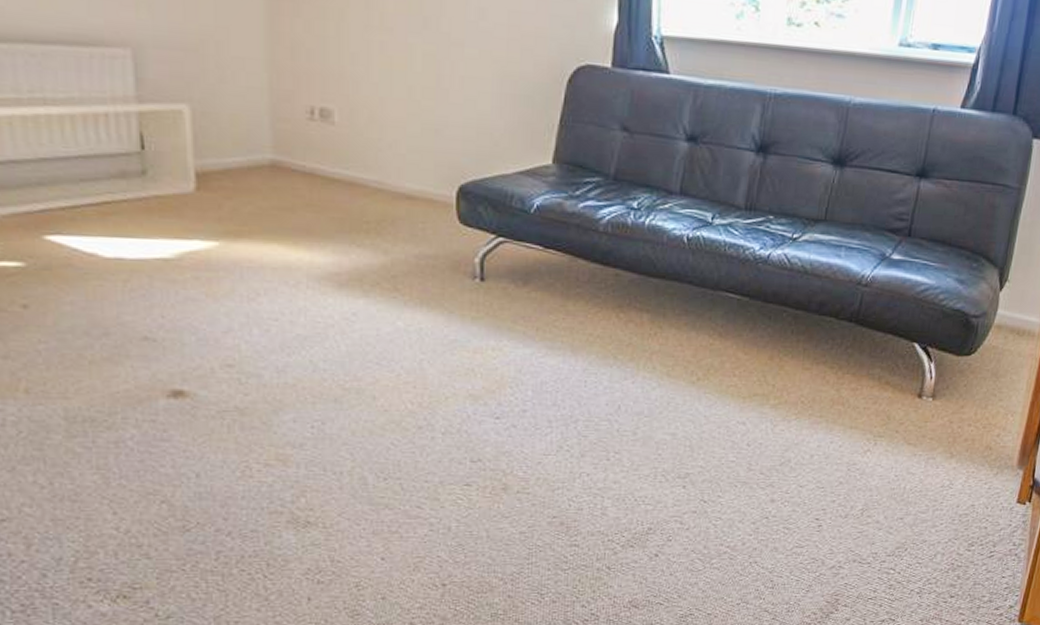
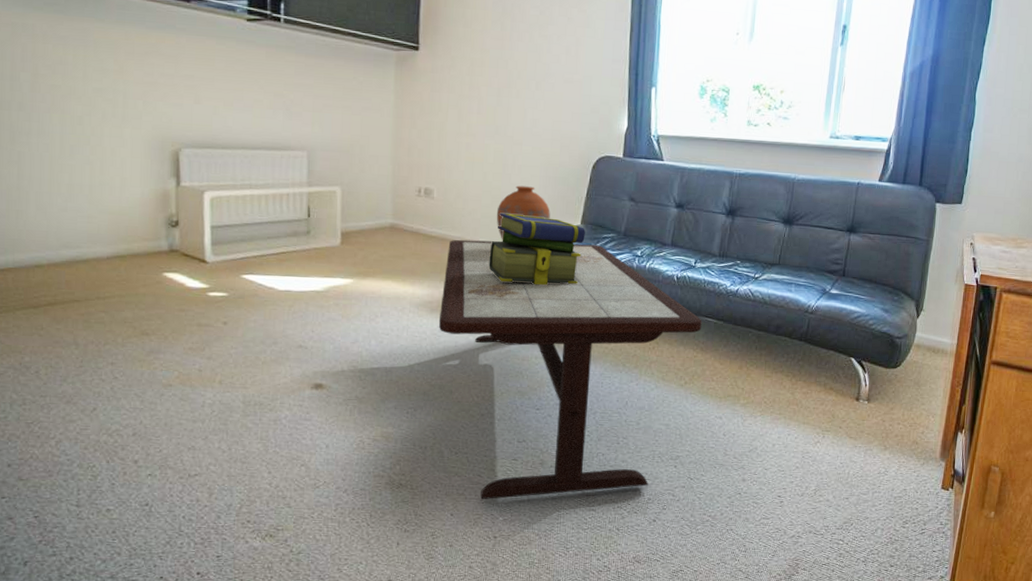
coffee table: none [350,184,721,537] -> present [438,239,702,499]
stack of books: none [421,145,559,250] -> present [488,212,585,286]
vase: none [429,106,508,186] -> present [496,185,550,241]

